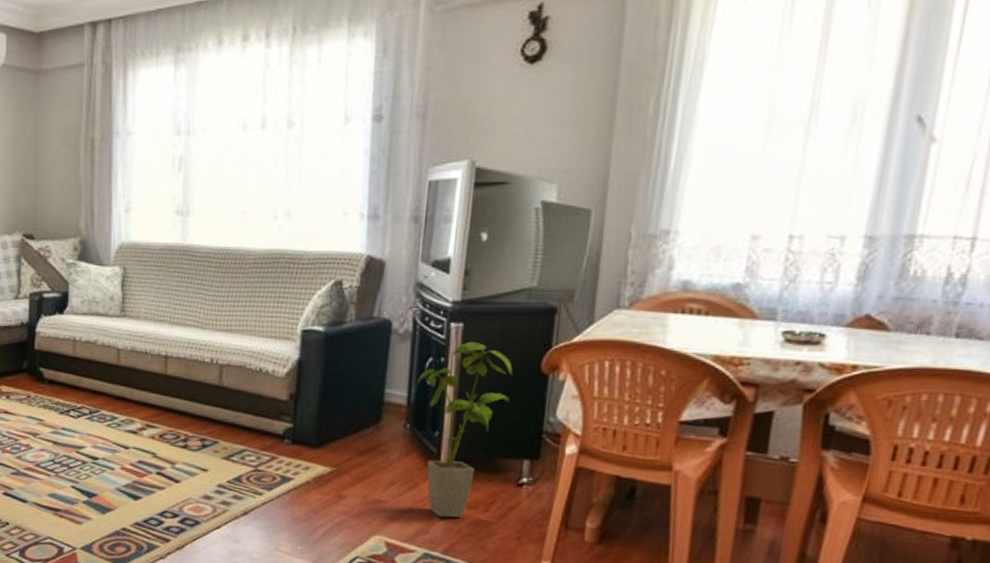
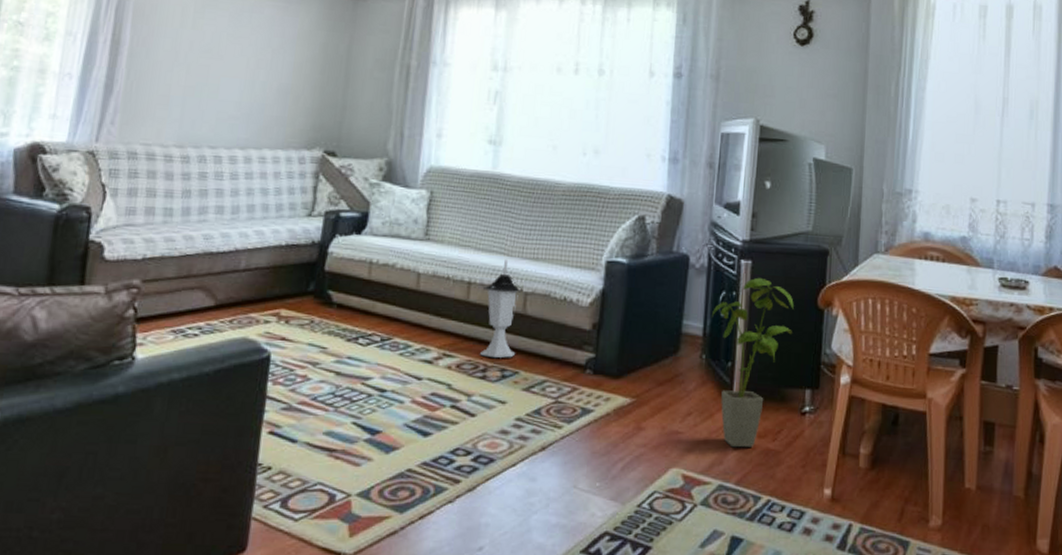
lantern: none [180,332,218,429] -> present [480,259,523,358]

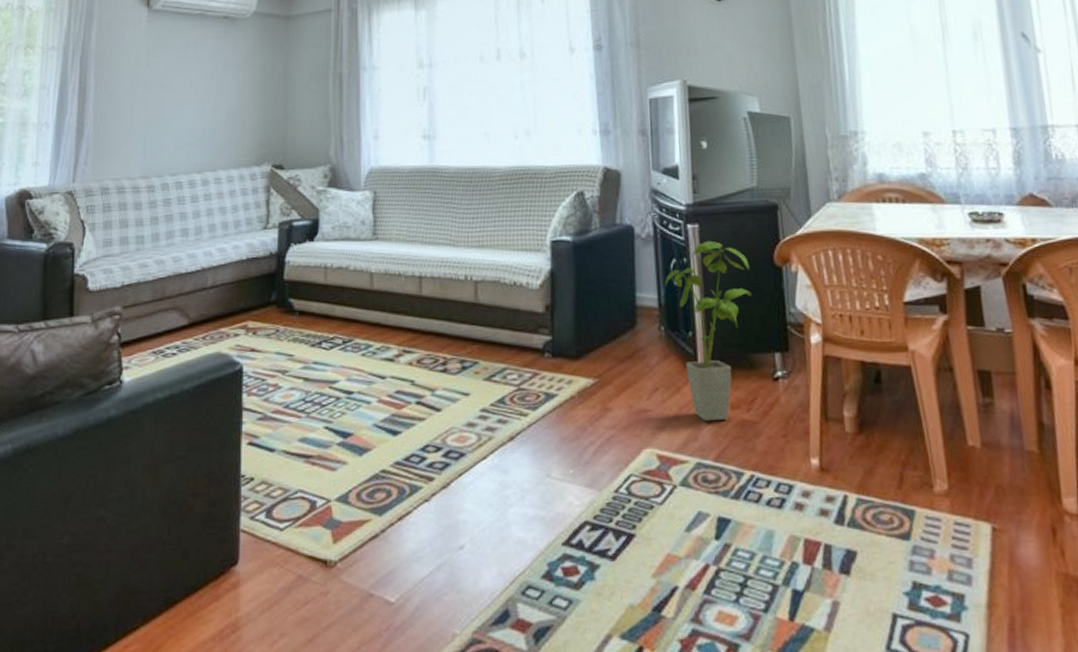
lantern: present [480,259,523,358] -> none [434,250,473,350]

